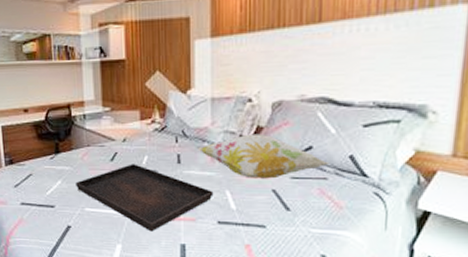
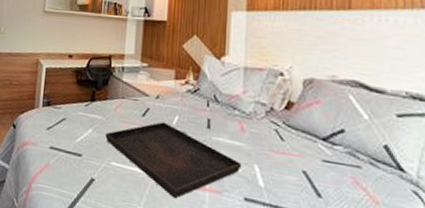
decorative pillow: present [198,133,328,179] -> none [228,108,362,159]

